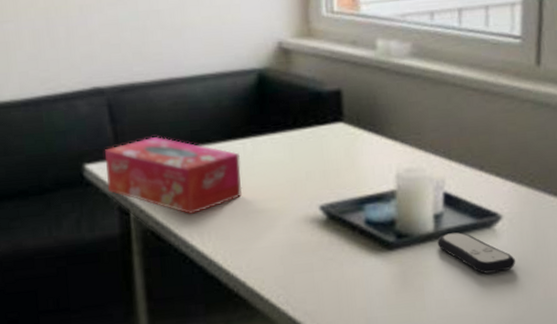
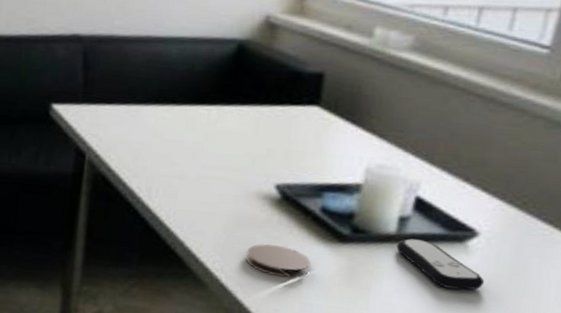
tissue box: present [104,137,242,214] -> none [68,89,203,168]
coaster: none [306,265,368,298] -> present [245,244,312,278]

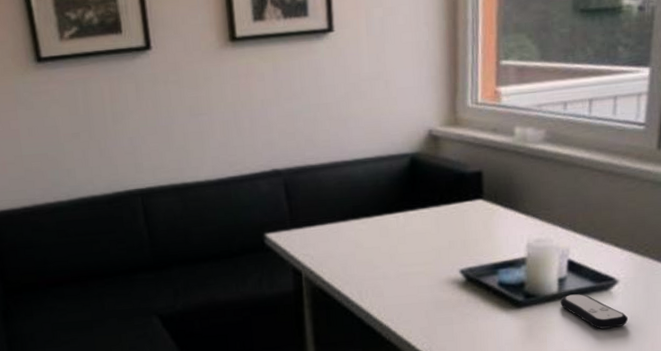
coaster: present [245,244,312,278] -> none [447,319,499,346]

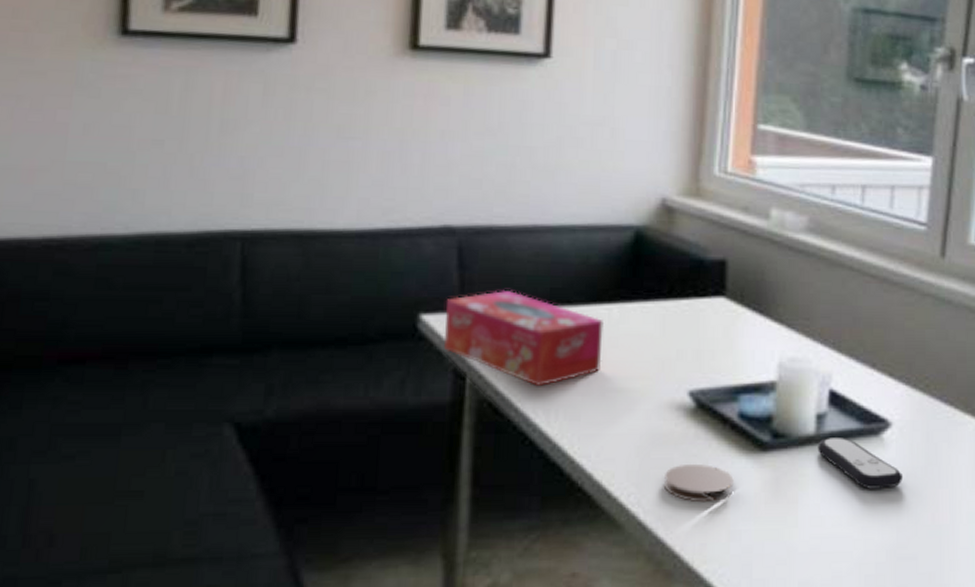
tissue box: none [281,211,395,275] -> present [443,291,603,386]
coaster: none [447,319,499,346] -> present [663,463,735,503]

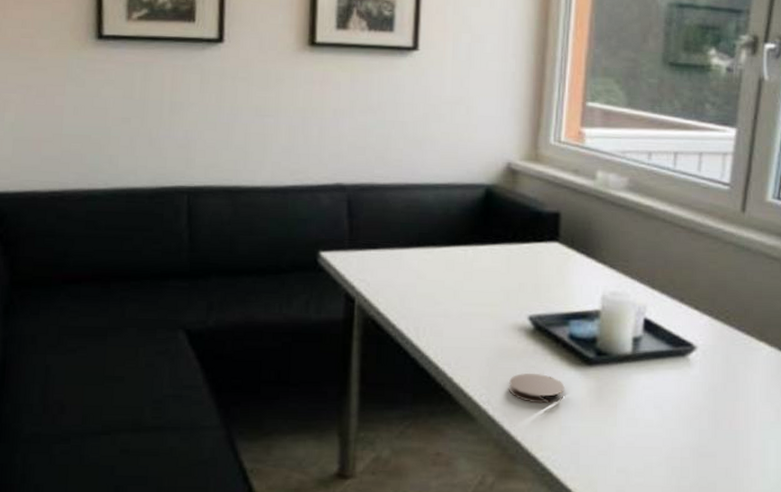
tissue box: present [443,291,603,386] -> none [337,234,461,309]
remote control: present [818,438,904,489] -> none [634,357,706,399]

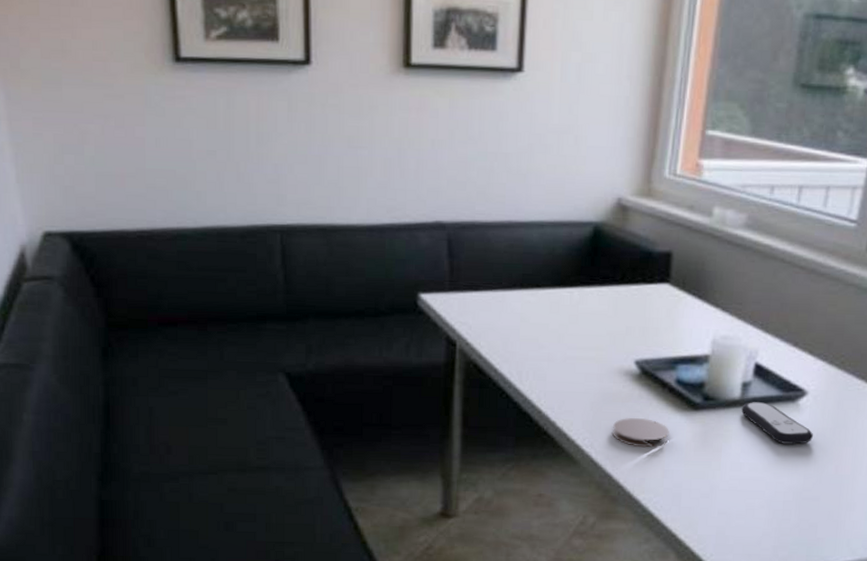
remote control: none [634,357,706,399] -> present [741,402,814,444]

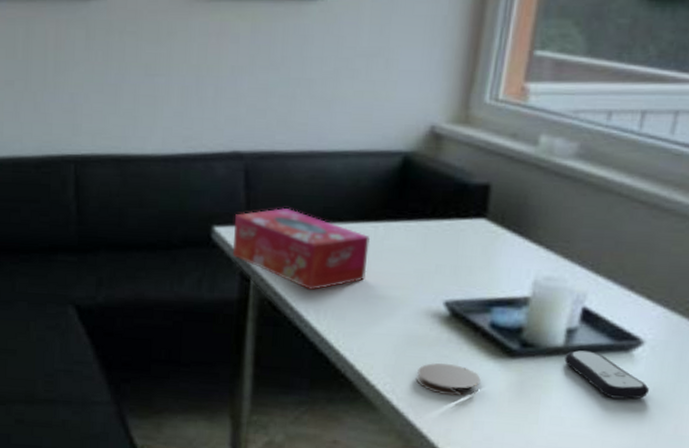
tissue box: none [438,276,566,353] -> present [232,208,370,290]

